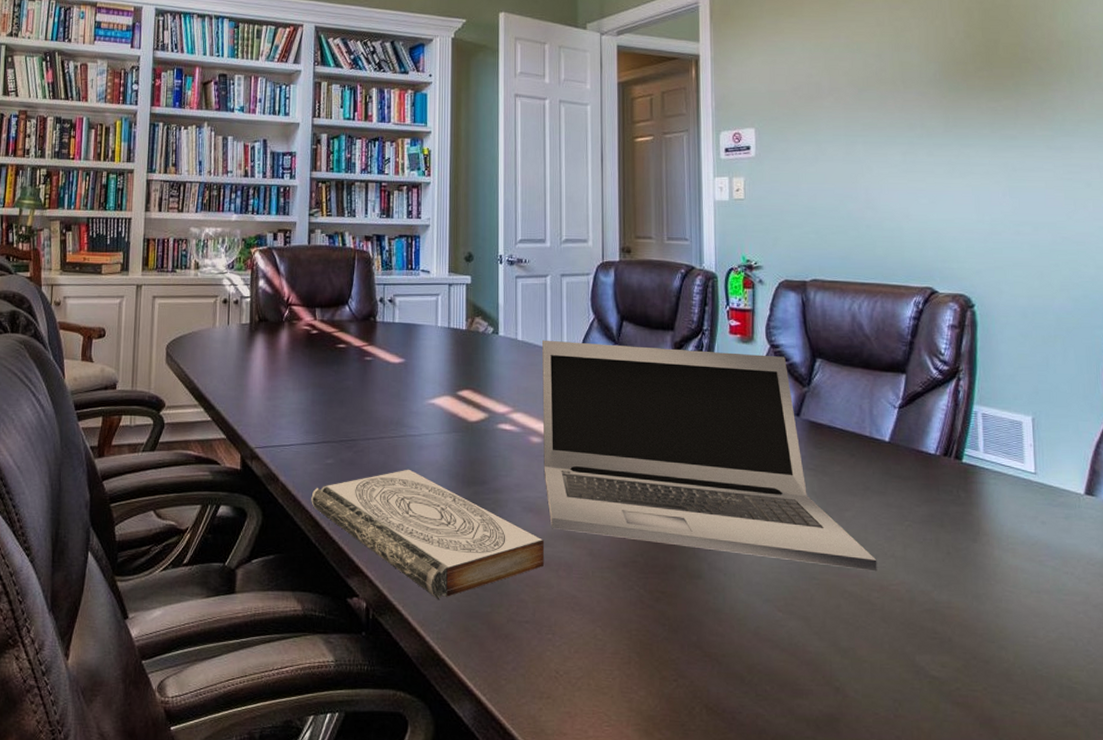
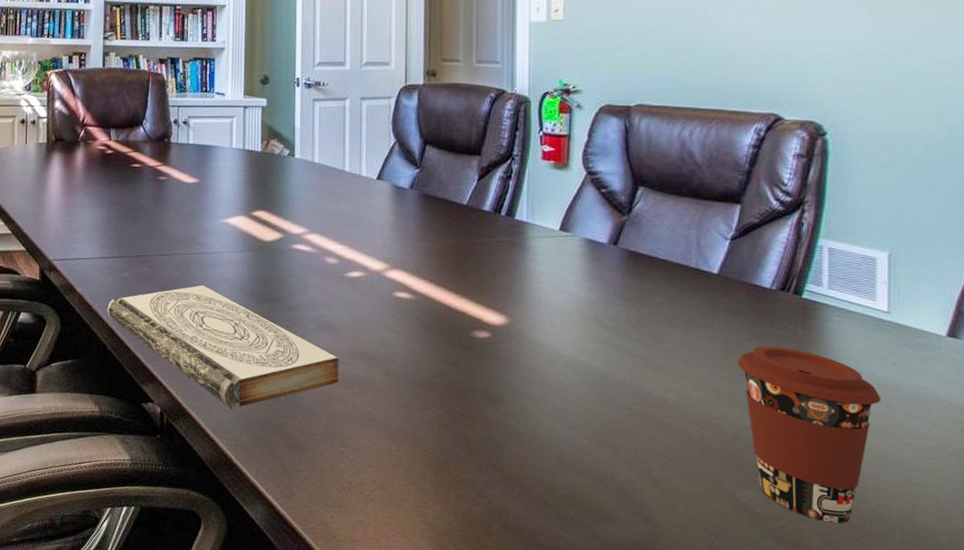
laptop: present [542,340,877,572] -> none [339,163,698,405]
coffee cup: none [910,510,1034,683] -> present [738,346,880,524]

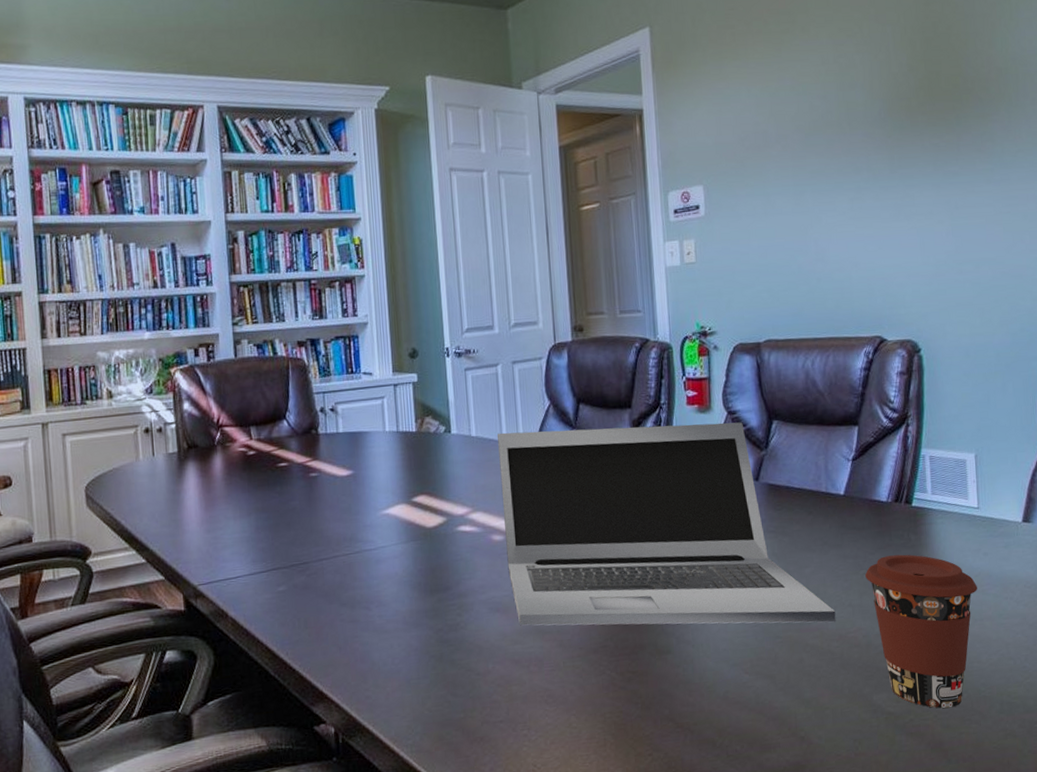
book: present [107,285,338,408] -> none [265,585,514,713]
laptop: none [339,163,698,405] -> present [497,422,836,626]

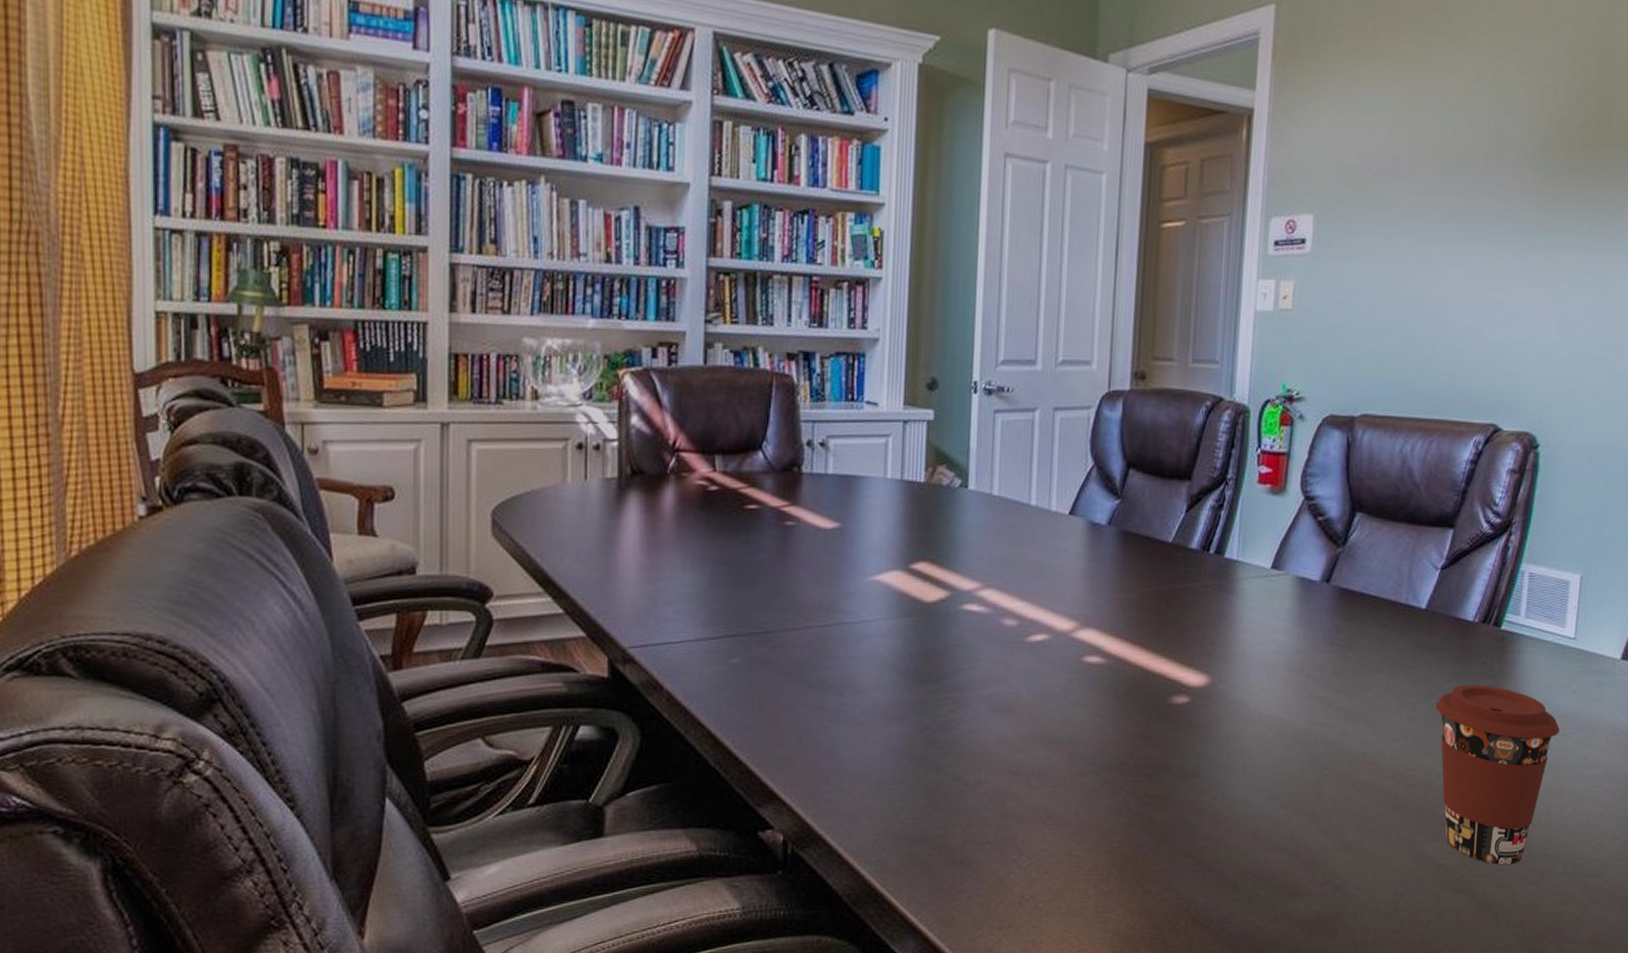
laptop: present [497,422,836,626] -> none [1018,494,1396,757]

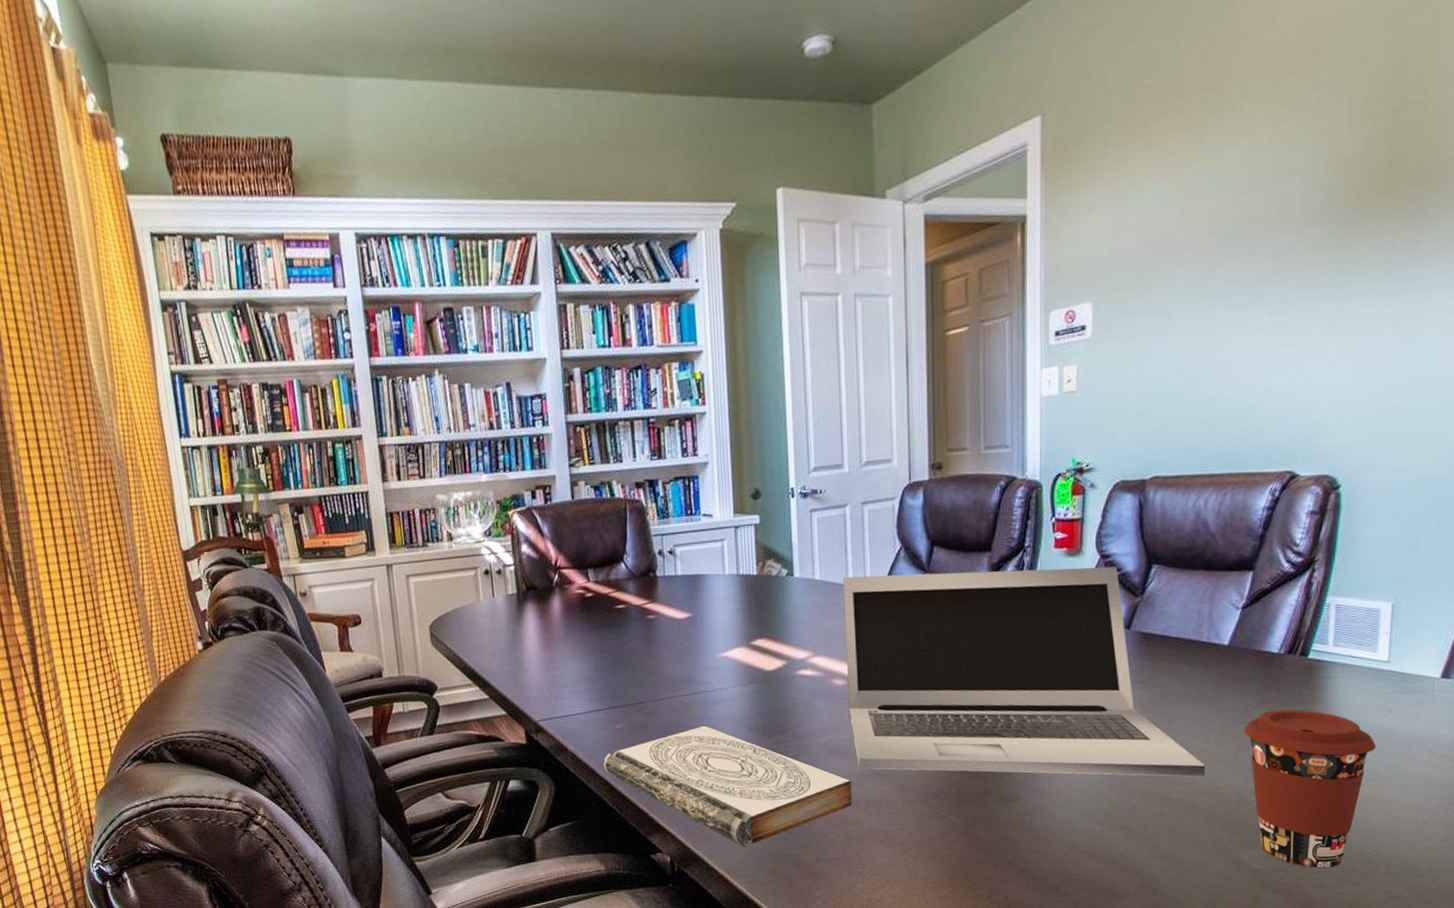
book: none [709,666,1014,824] -> present [603,725,852,847]
laptop: none [1018,494,1396,757] -> present [843,566,1206,777]

